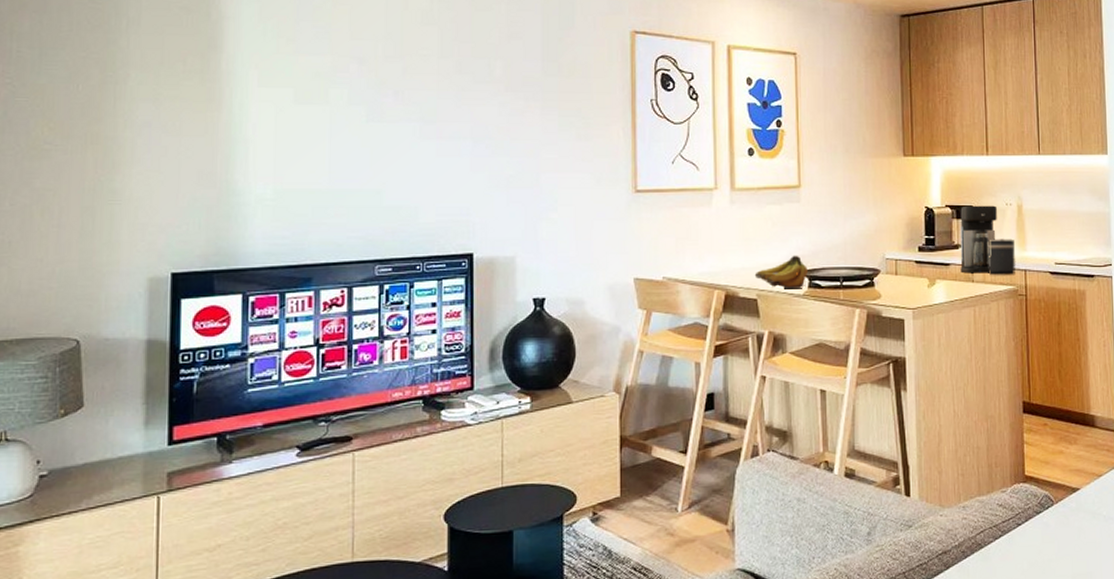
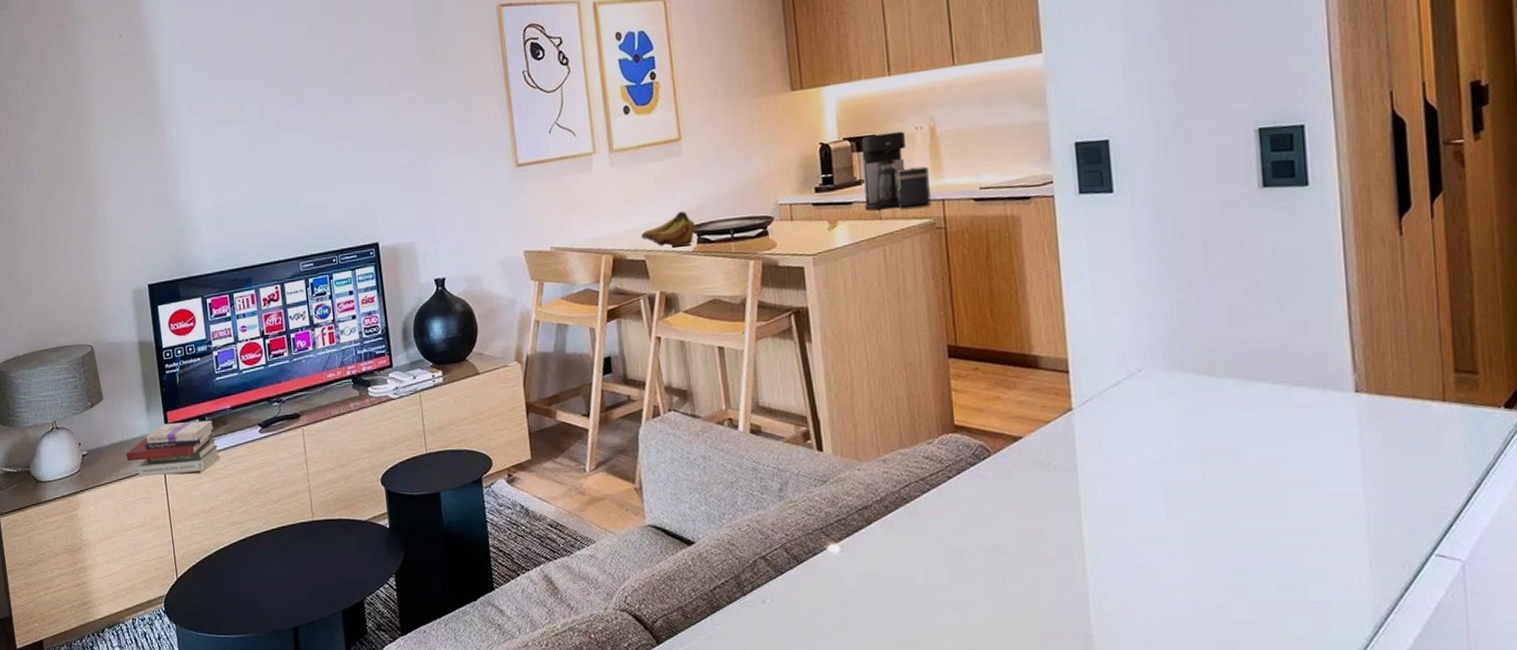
books: none [105,439,241,506] -> present [126,420,221,477]

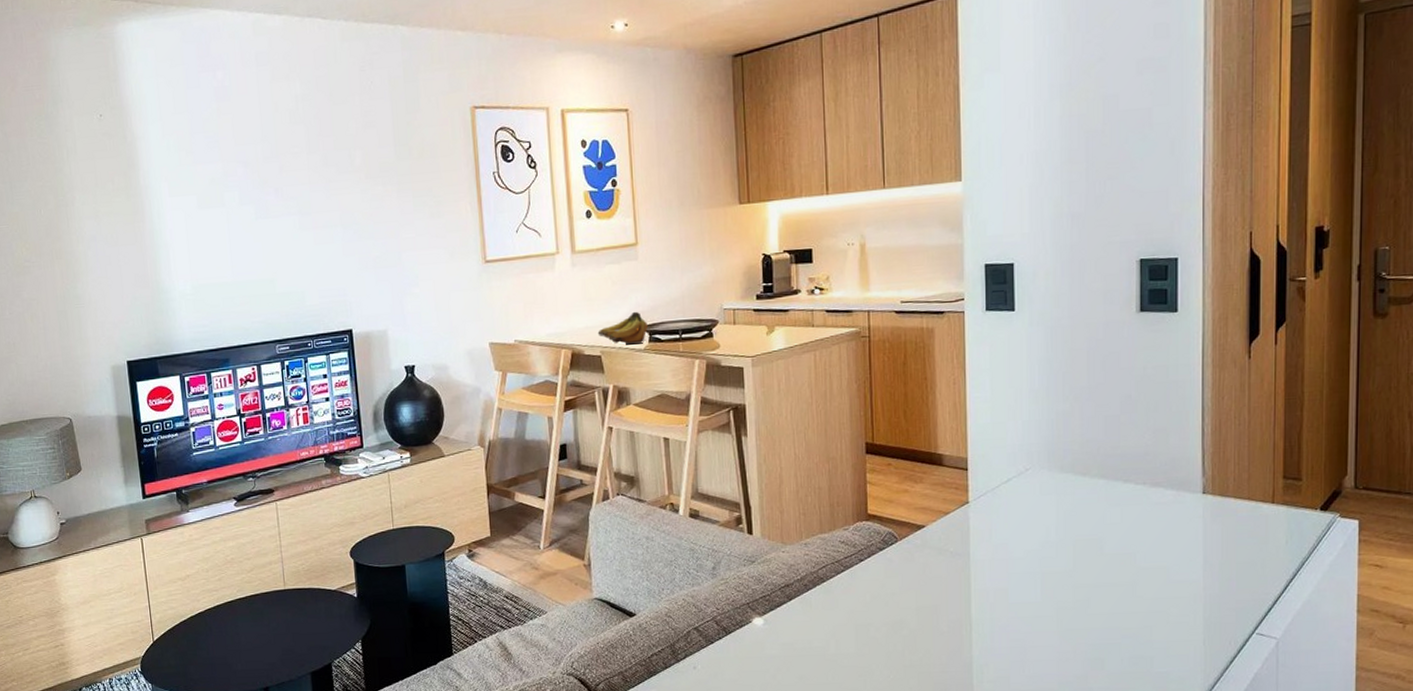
books: present [126,420,221,477] -> none [104,493,197,546]
coffee maker: present [861,131,906,212] -> none [799,246,838,320]
cylinder: present [896,166,932,211] -> none [829,279,859,319]

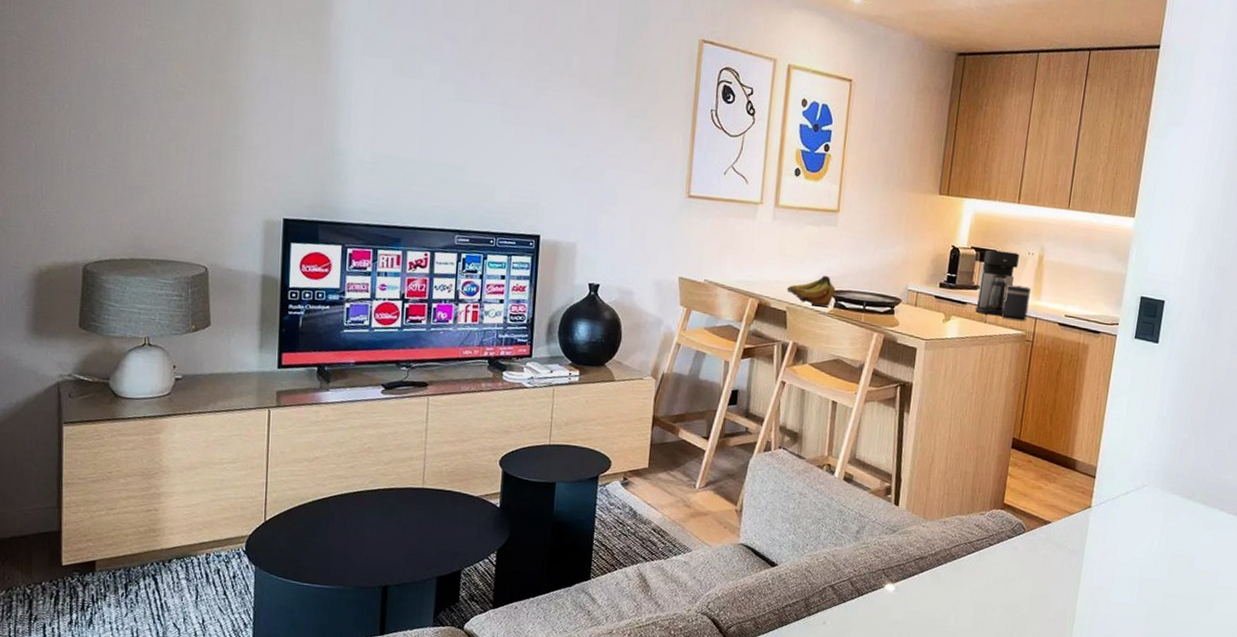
coffee maker: none [799,246,838,320] -> present [975,249,1019,317]
cylinder: none [829,279,859,319] -> present [1002,284,1031,322]

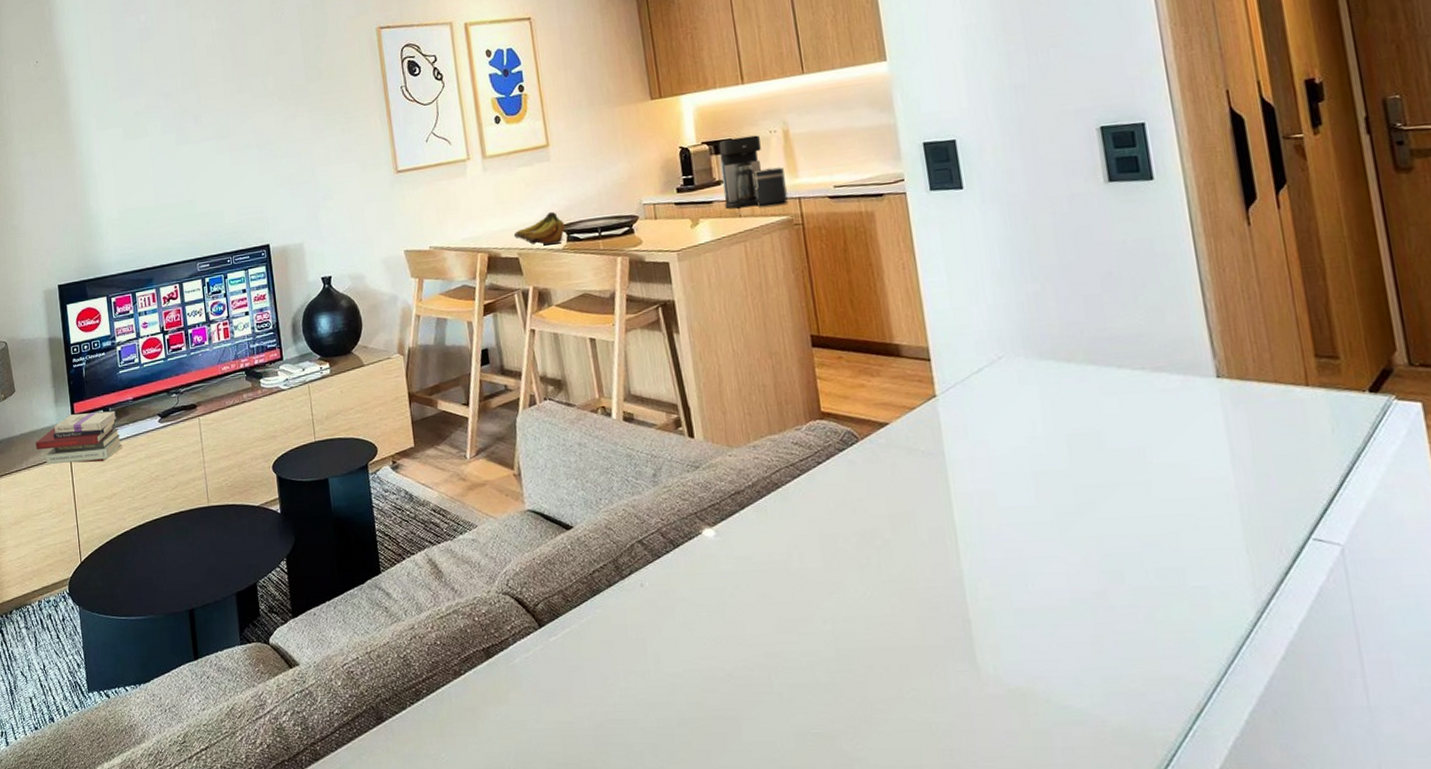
books: none [227,364,335,422] -> present [35,411,123,465]

